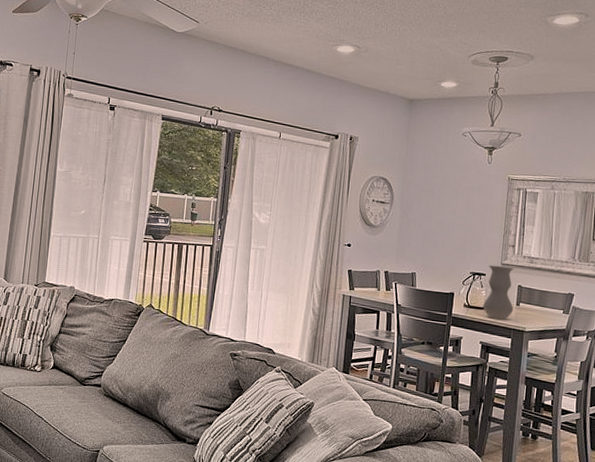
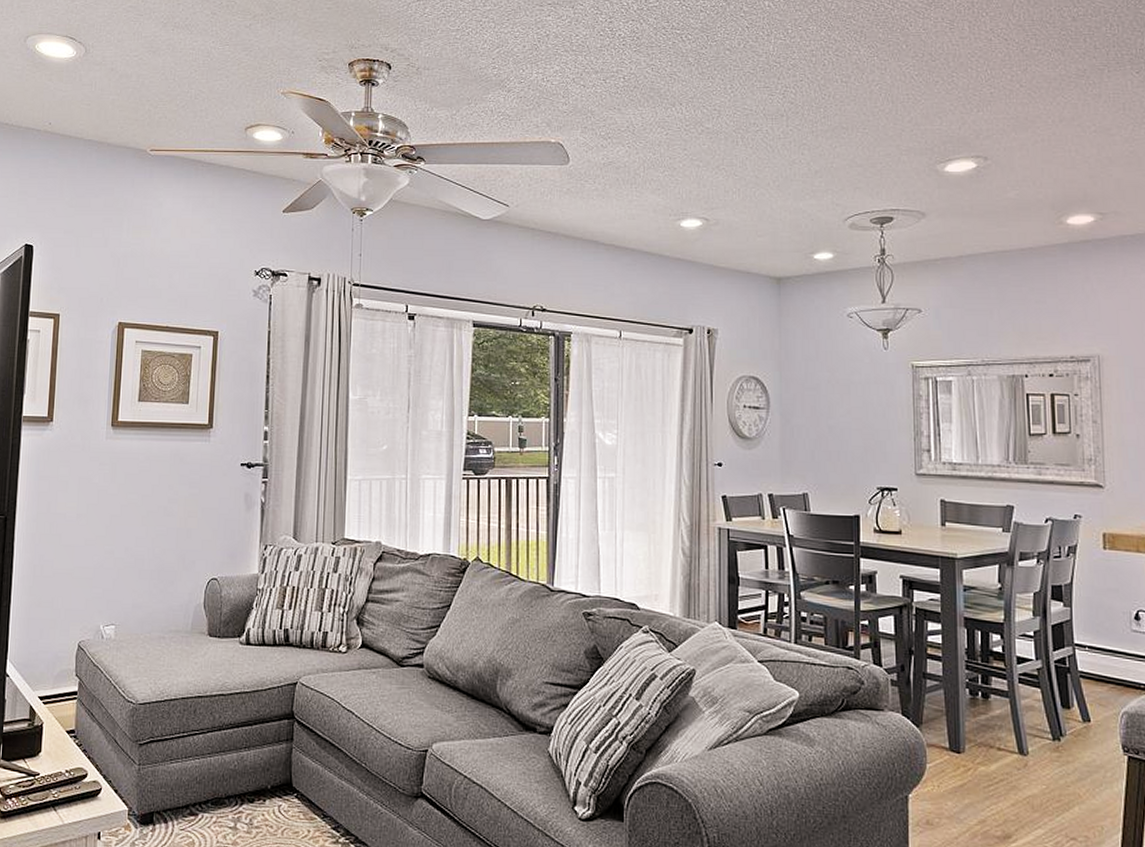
vase: present [483,265,514,321] -> none [898,476,939,547]

